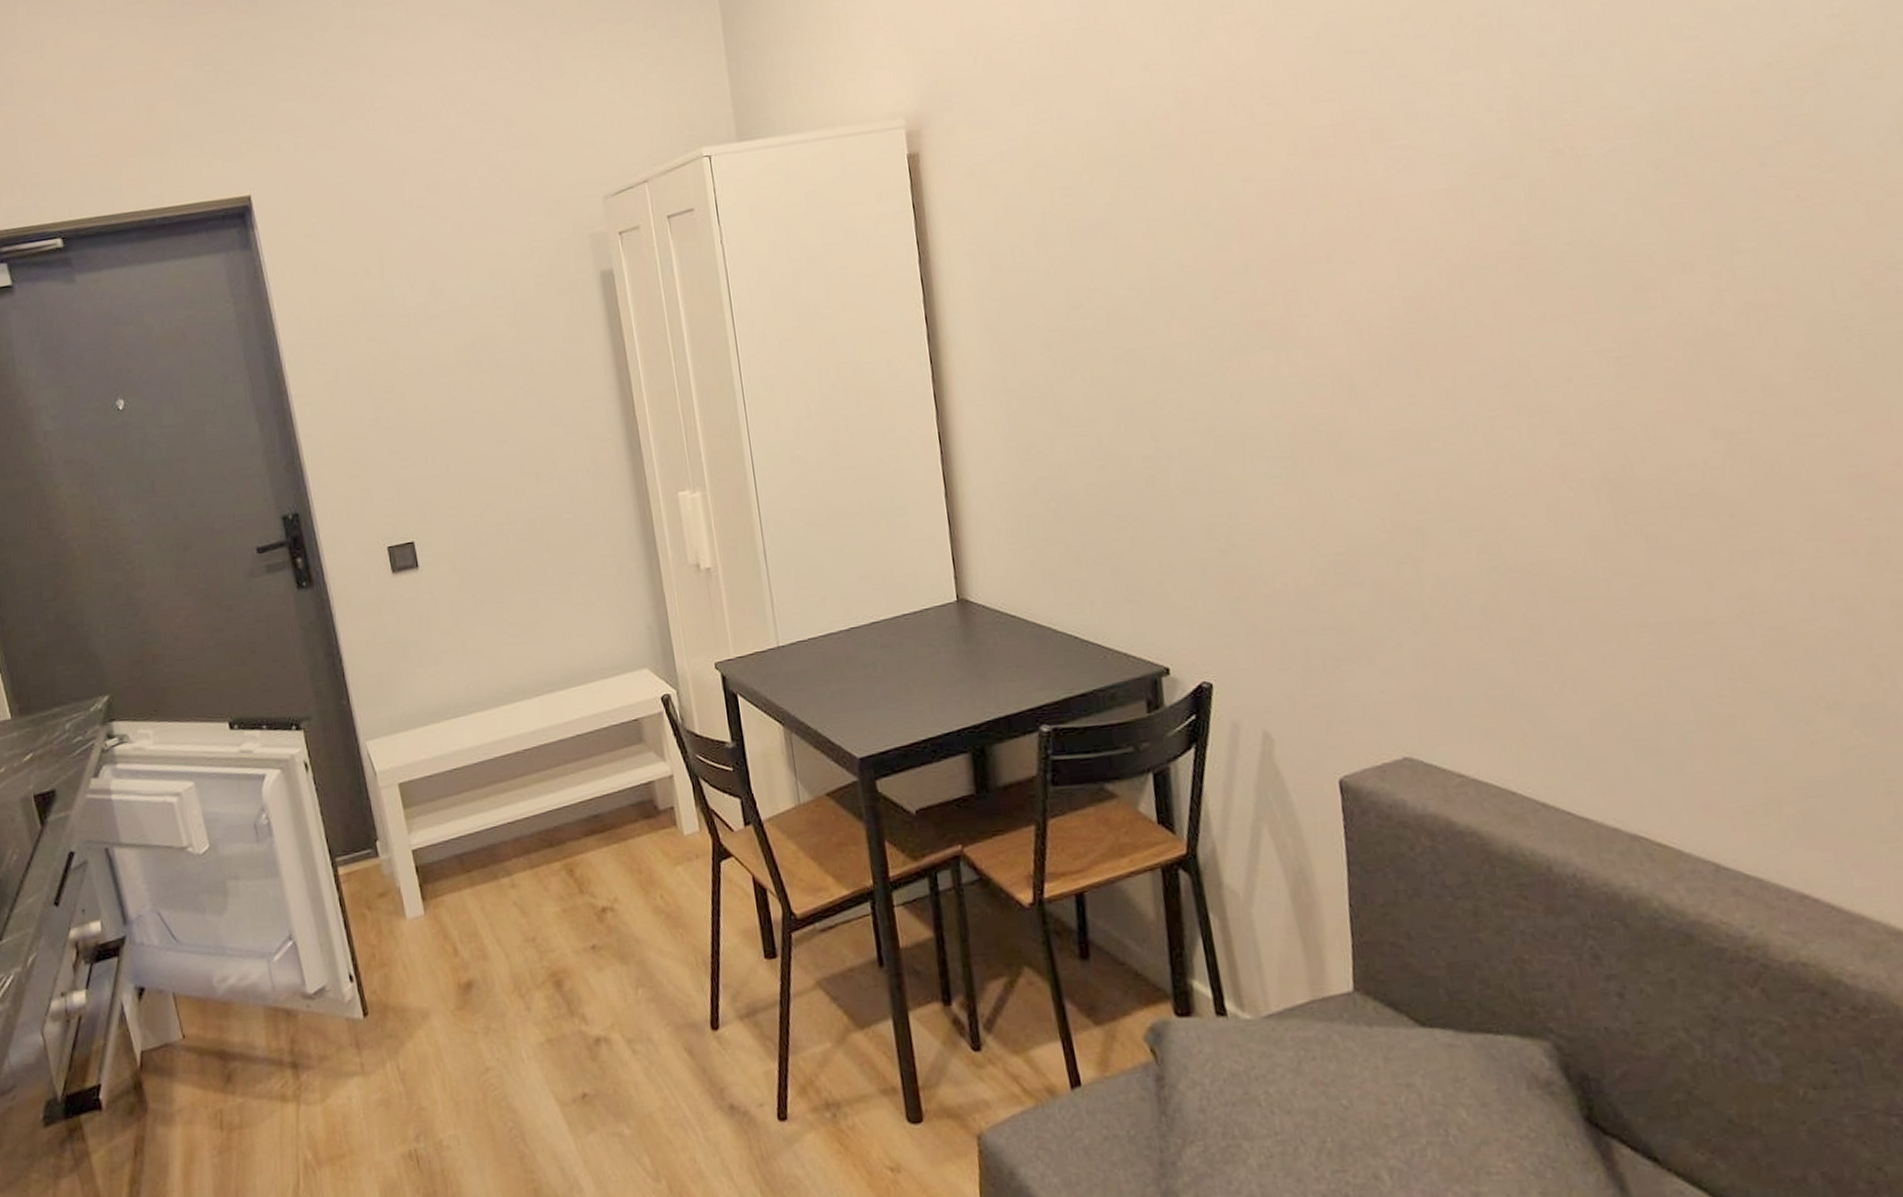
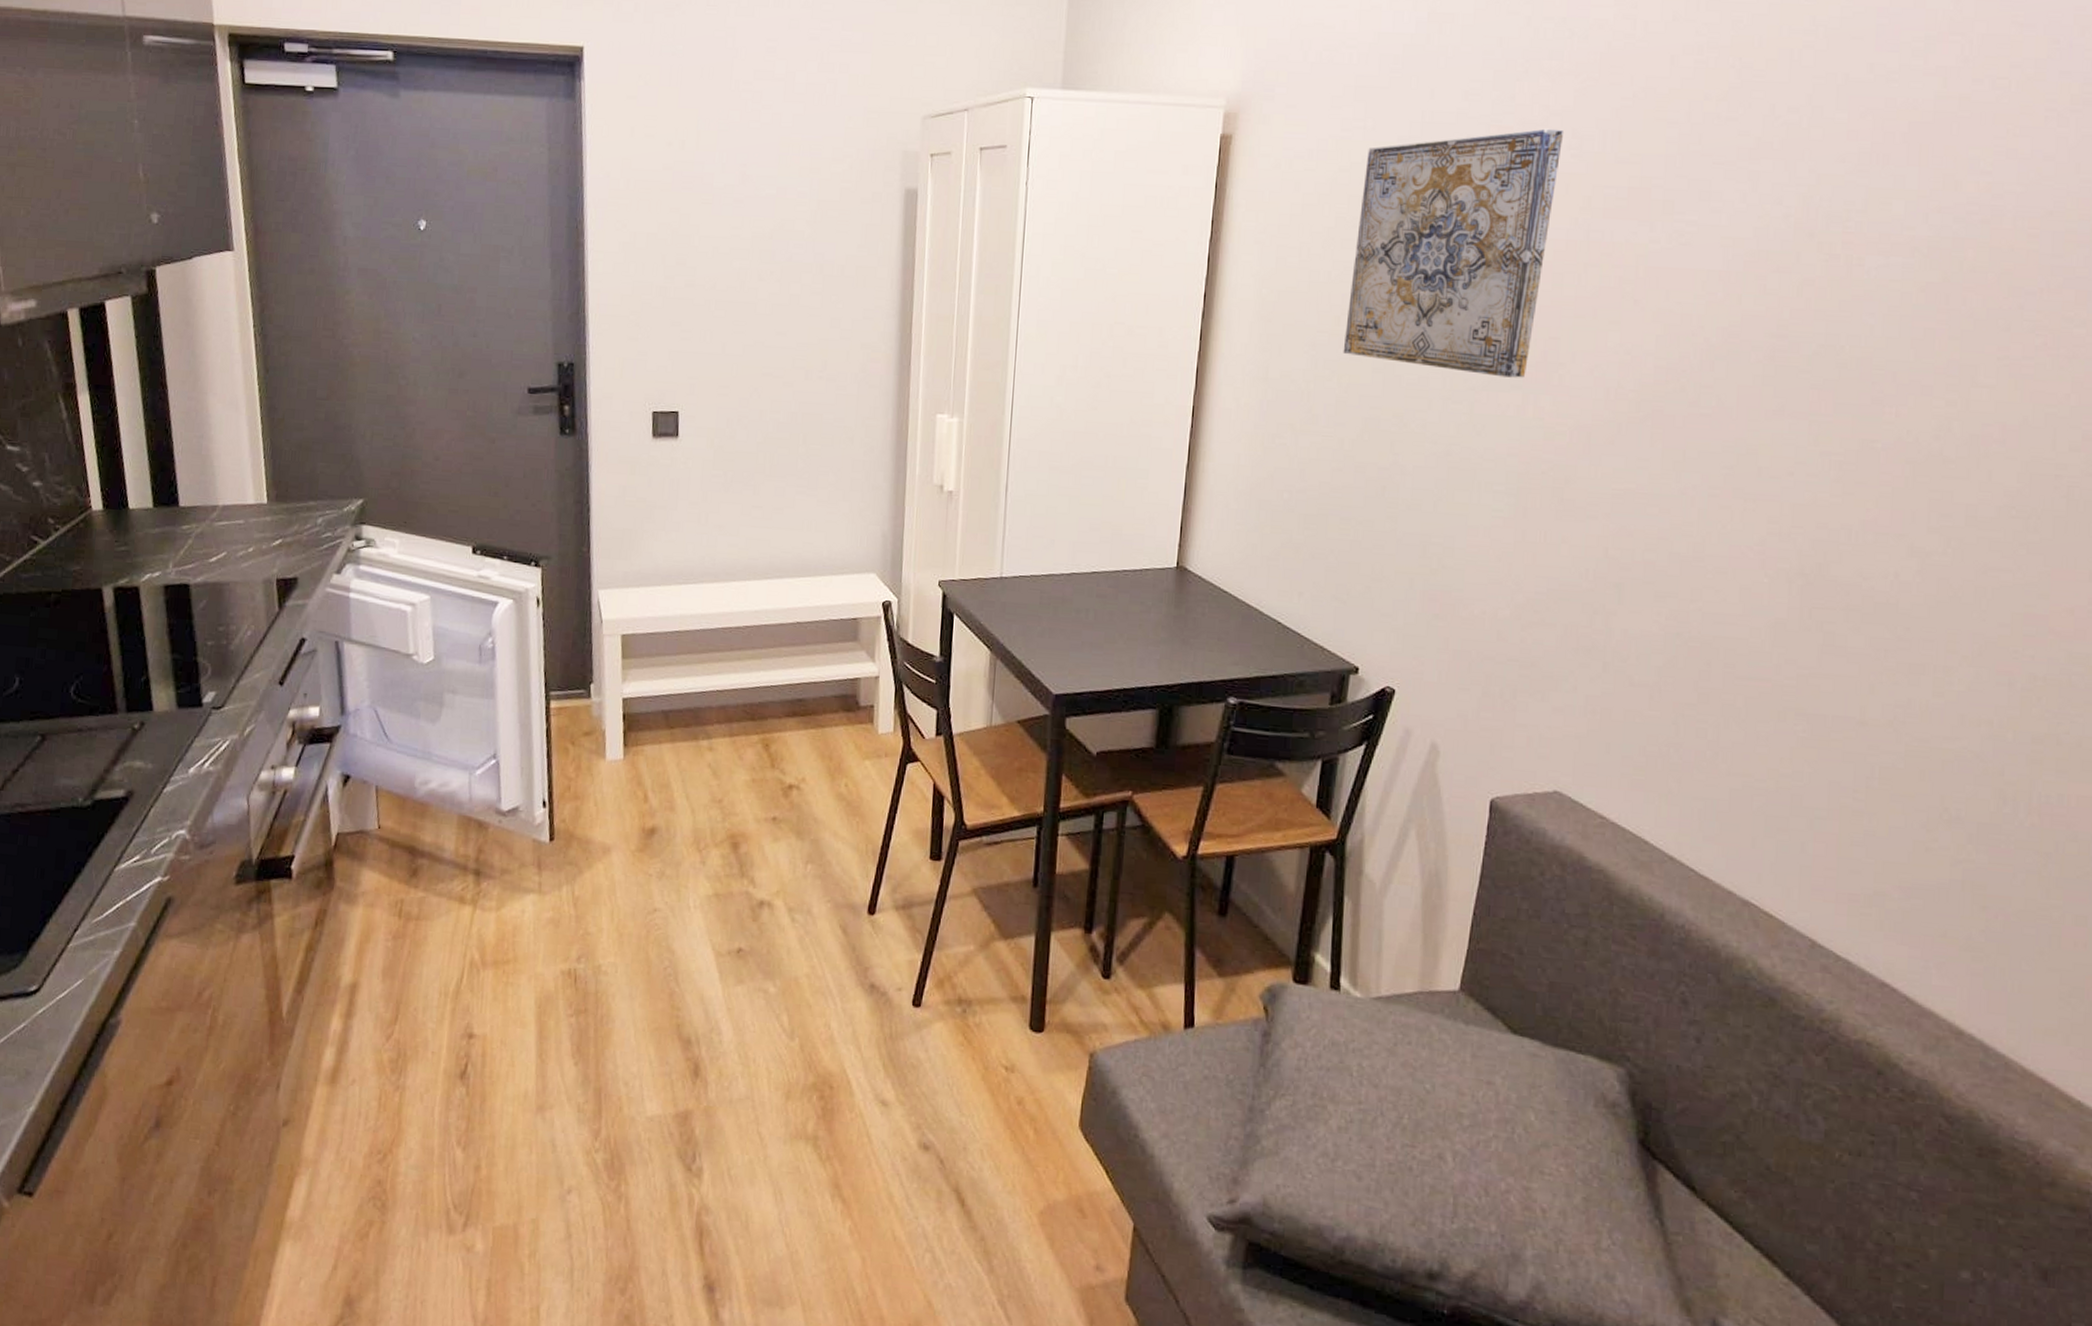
wall art: none [1059,82,1272,349] -> present [1343,128,1563,378]

